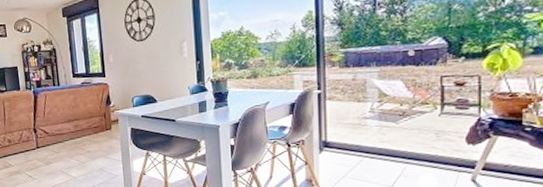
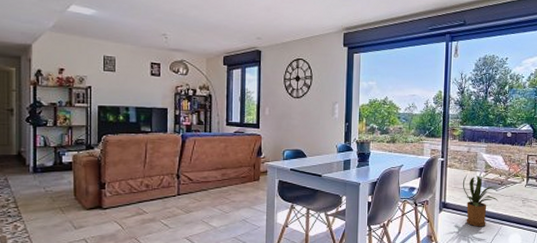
house plant: none [348,107,401,168] -> present [462,174,499,227]

